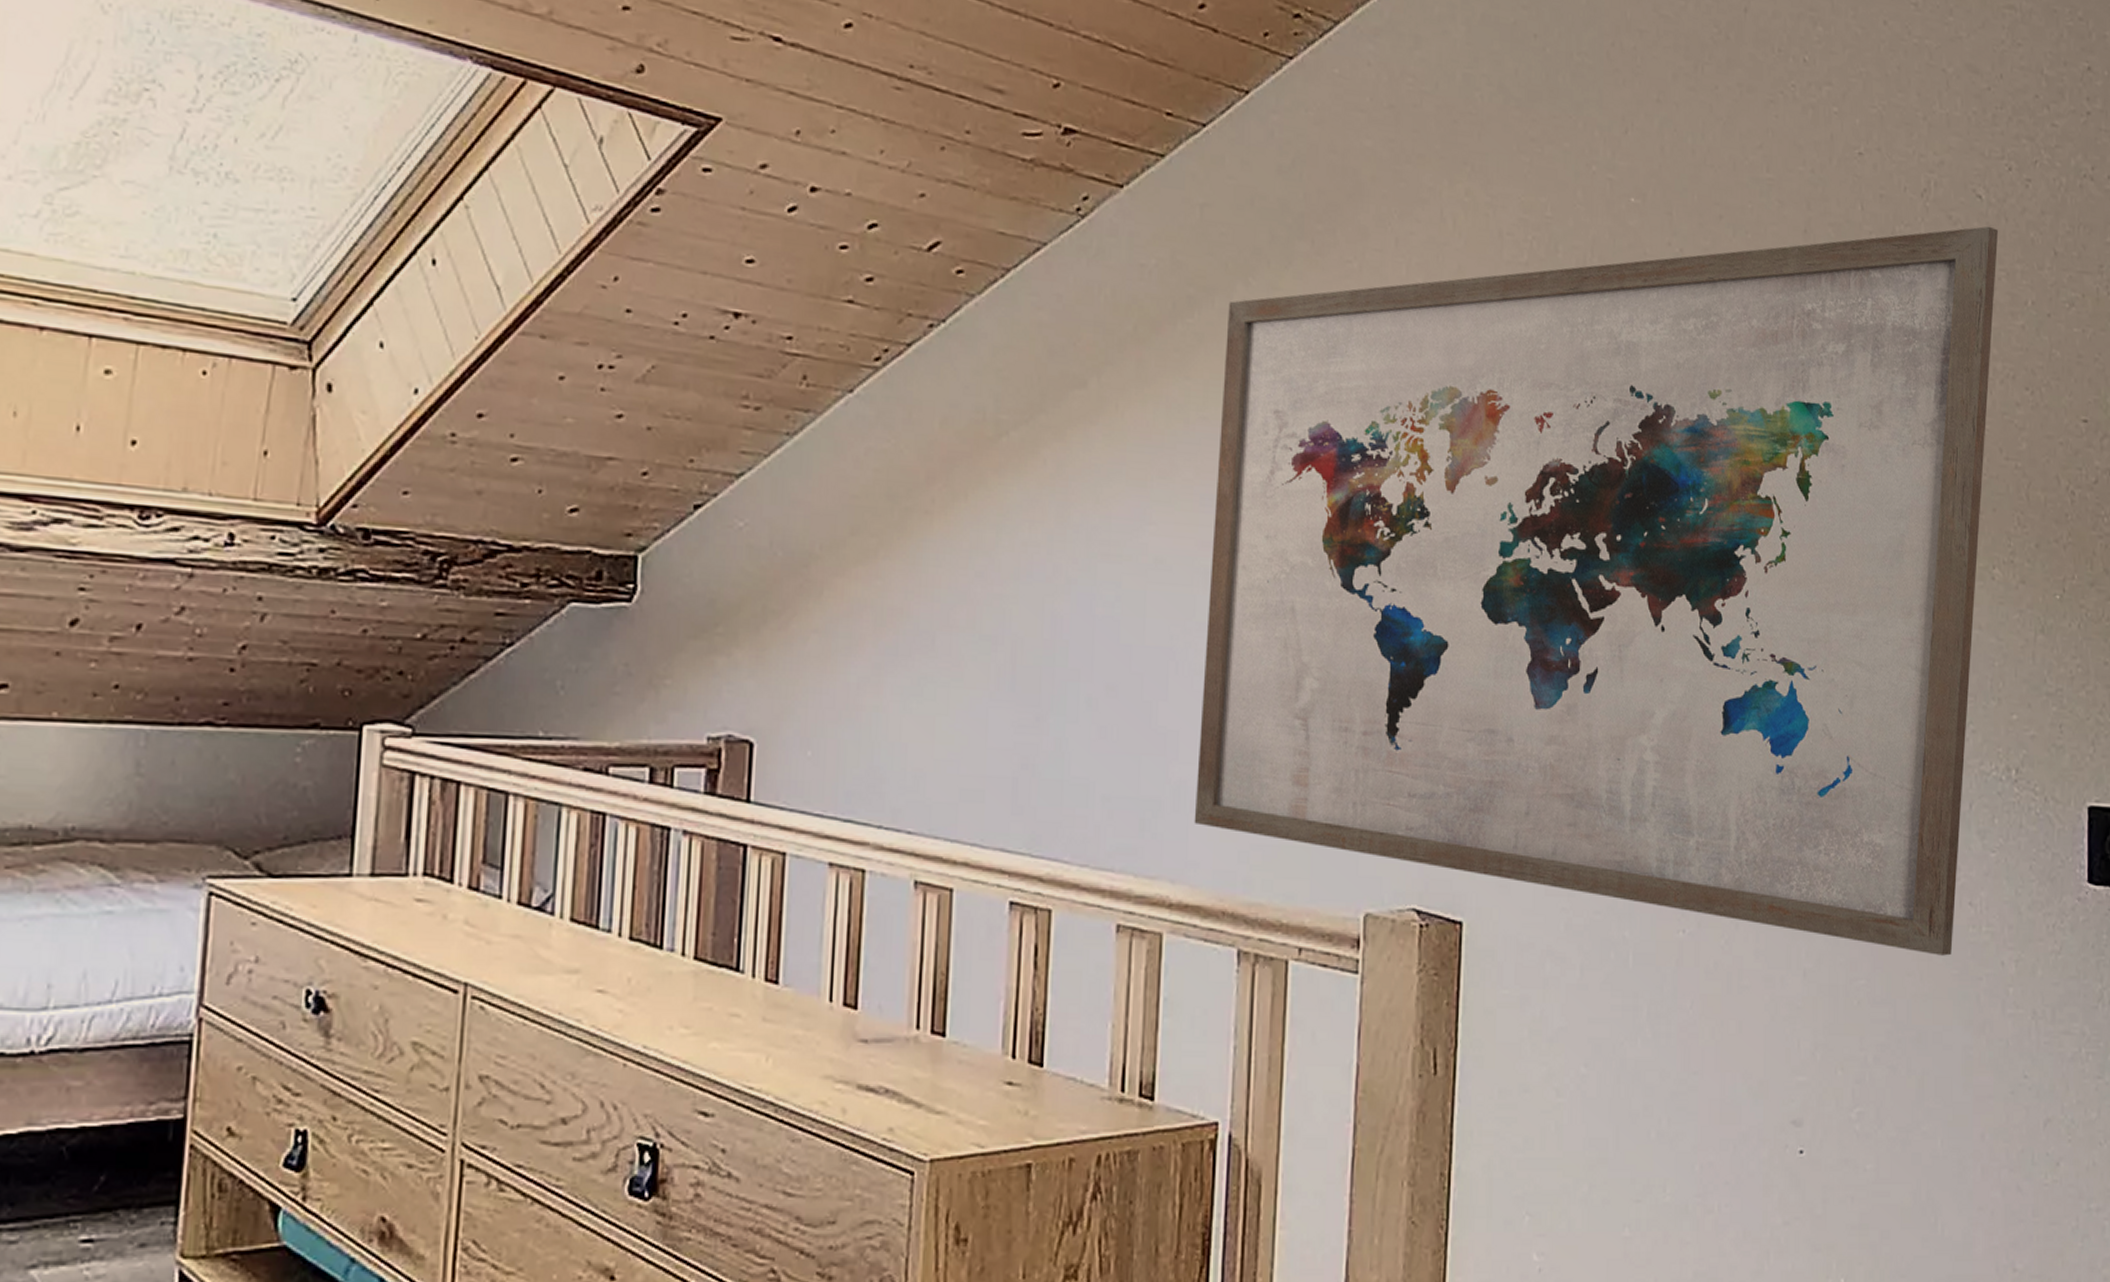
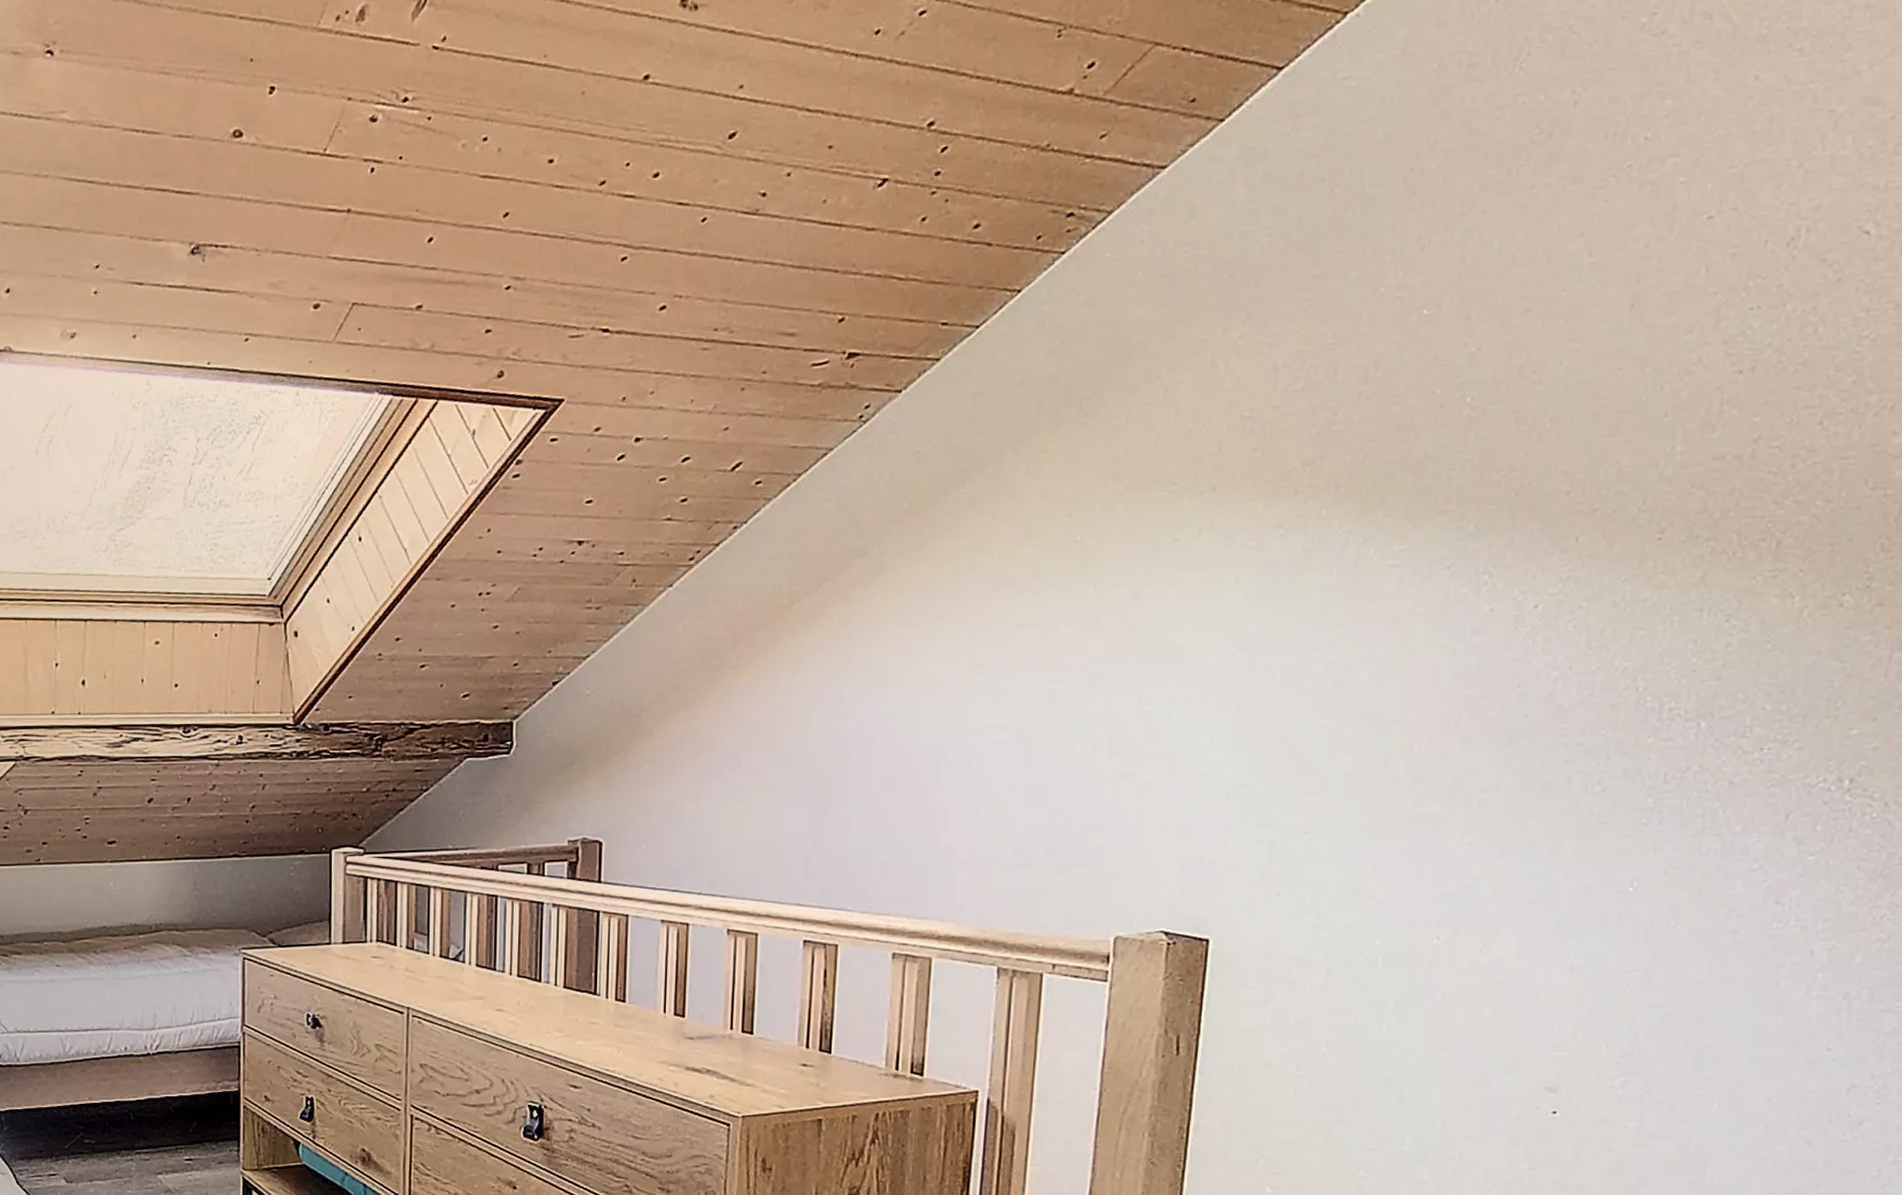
wall art: present [1194,226,1999,956] -> none [960,260,1890,948]

